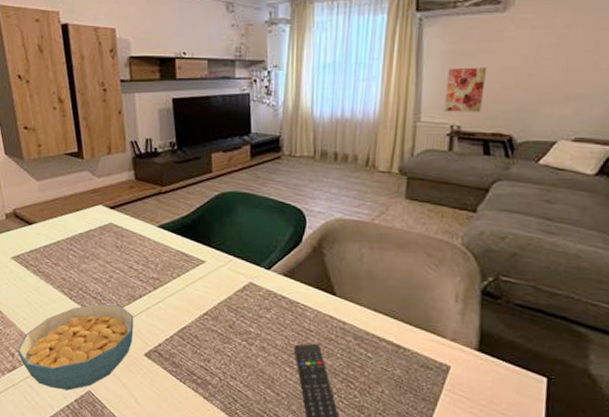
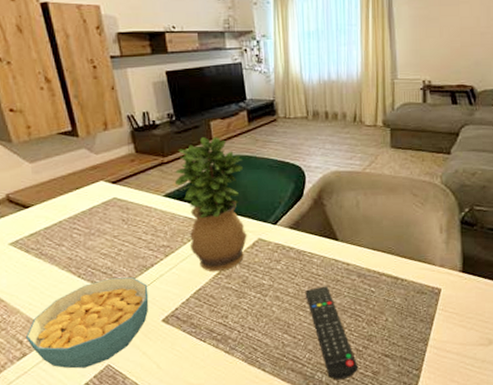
potted plant: none [170,168,242,312] -> present [174,136,247,272]
wall art: present [444,67,488,113] -> none [416,29,449,69]

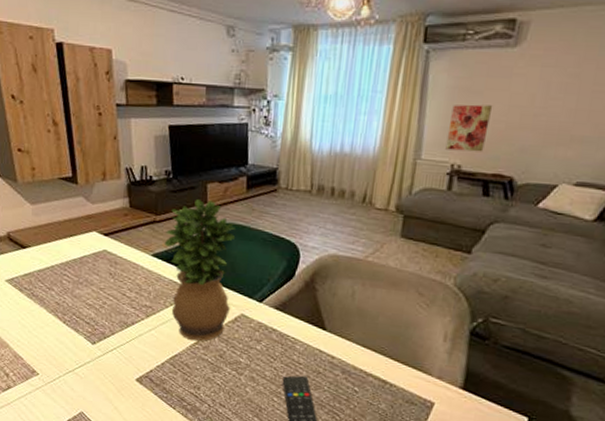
cereal bowl: present [25,277,149,369] -> none [11,328,127,411]
wall art: none [416,29,449,69] -> present [445,104,493,152]

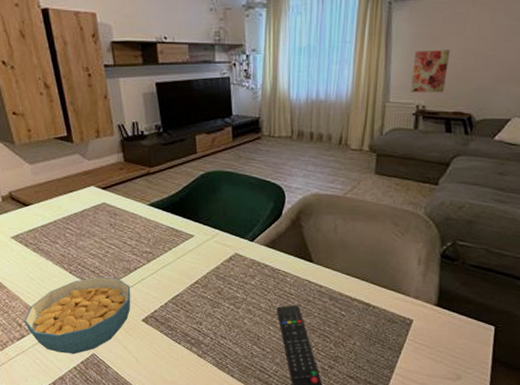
cereal bowl: none [11,328,127,411] -> present [24,276,131,354]
potted plant: present [164,198,236,341] -> none [159,149,226,281]

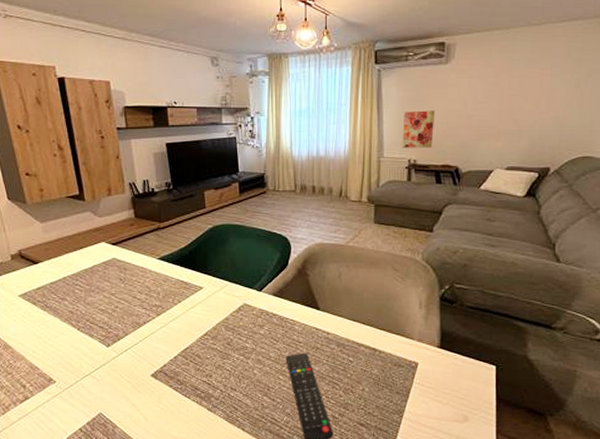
cereal bowl: present [24,276,131,354] -> none [28,332,140,415]

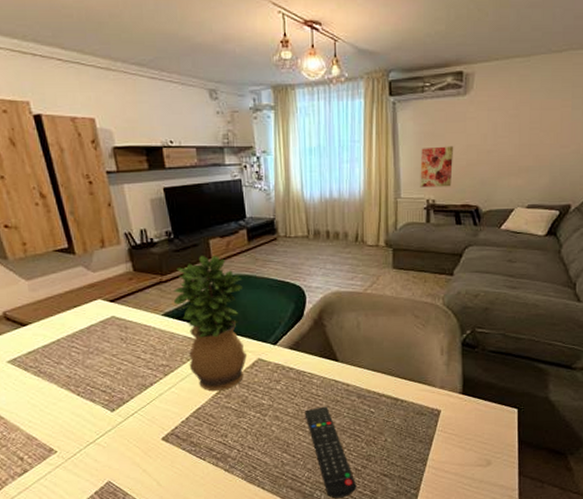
potted plant: none [169,205,233,333] -> present [173,254,247,392]

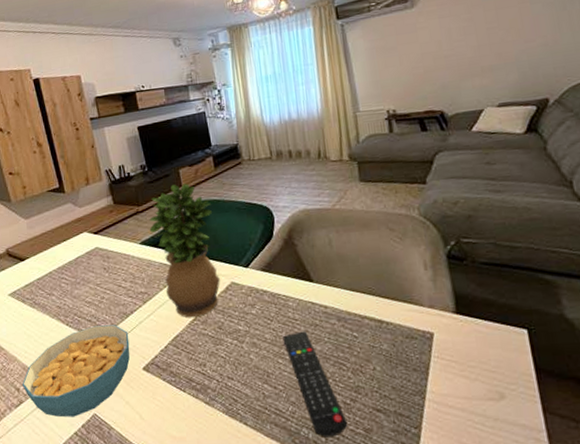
cereal bowl: none [26,395,149,485] -> present [22,325,130,418]
wall art: present [420,146,454,188] -> none [374,56,411,100]

